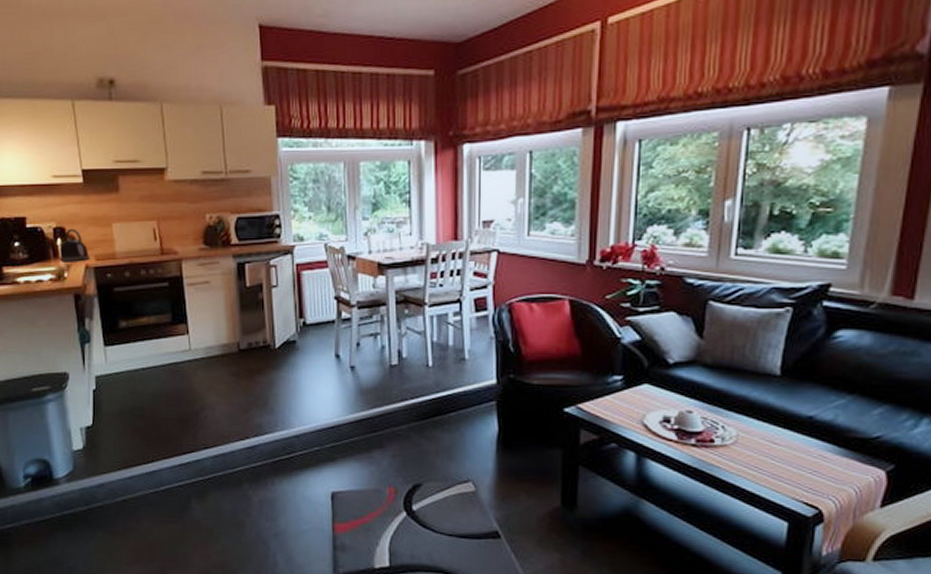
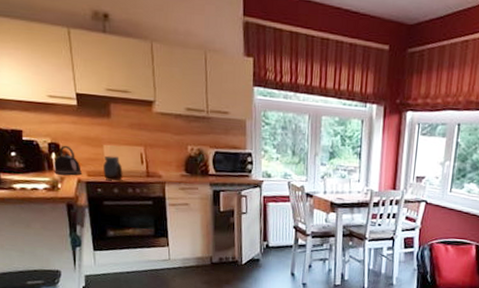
jar: none [113,235,135,264] -> present [103,155,123,181]

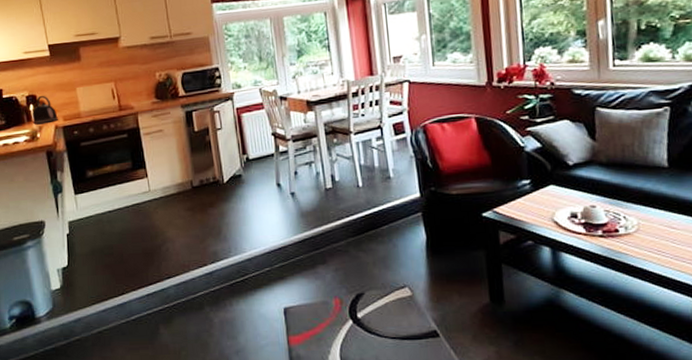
jar: present [103,155,123,181] -> none [78,96,97,122]

